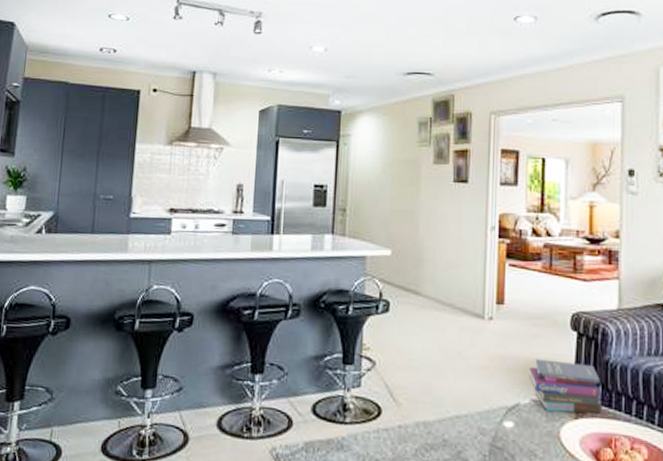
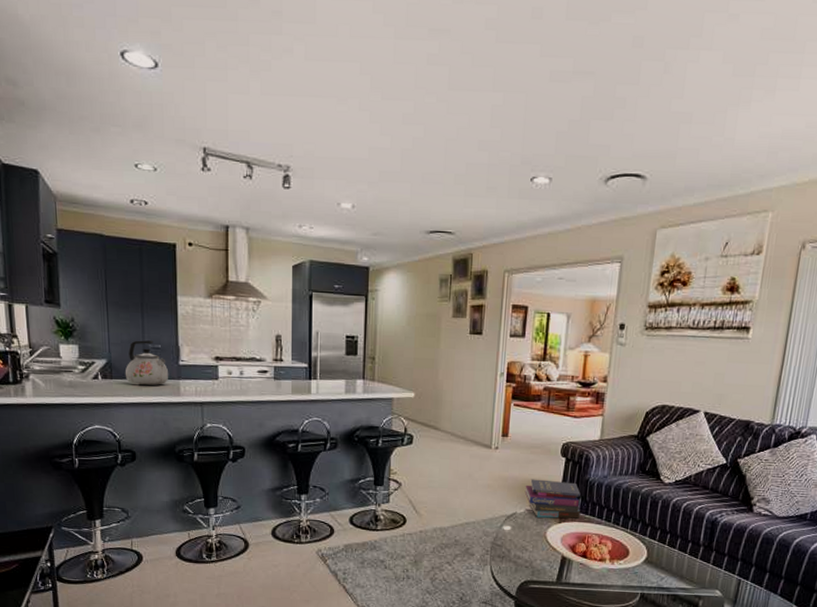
kettle: none [70,190,118,242] -> present [124,340,169,386]

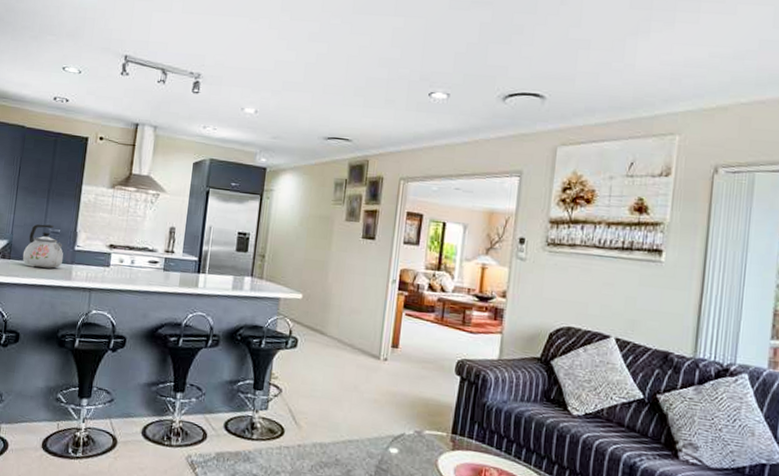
books: present [524,479,581,519] -> none [414,397,477,447]

